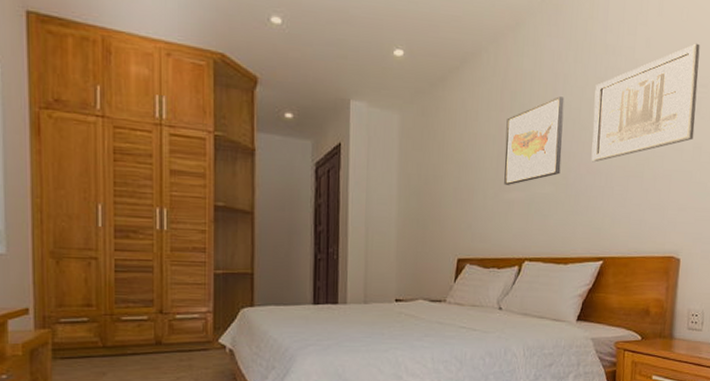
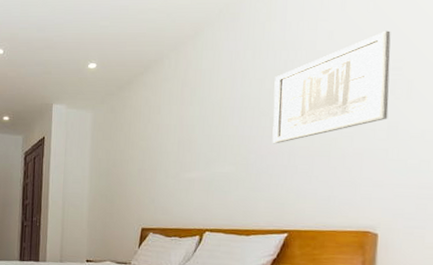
wall art: present [504,96,565,185] -> none [185,89,243,166]

